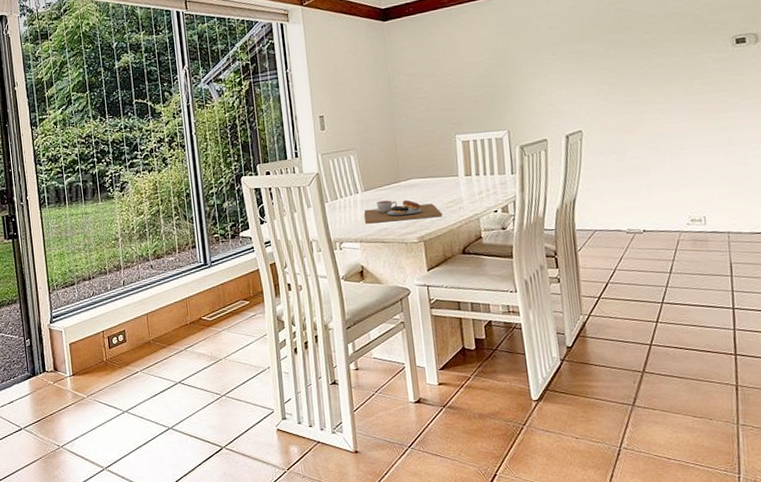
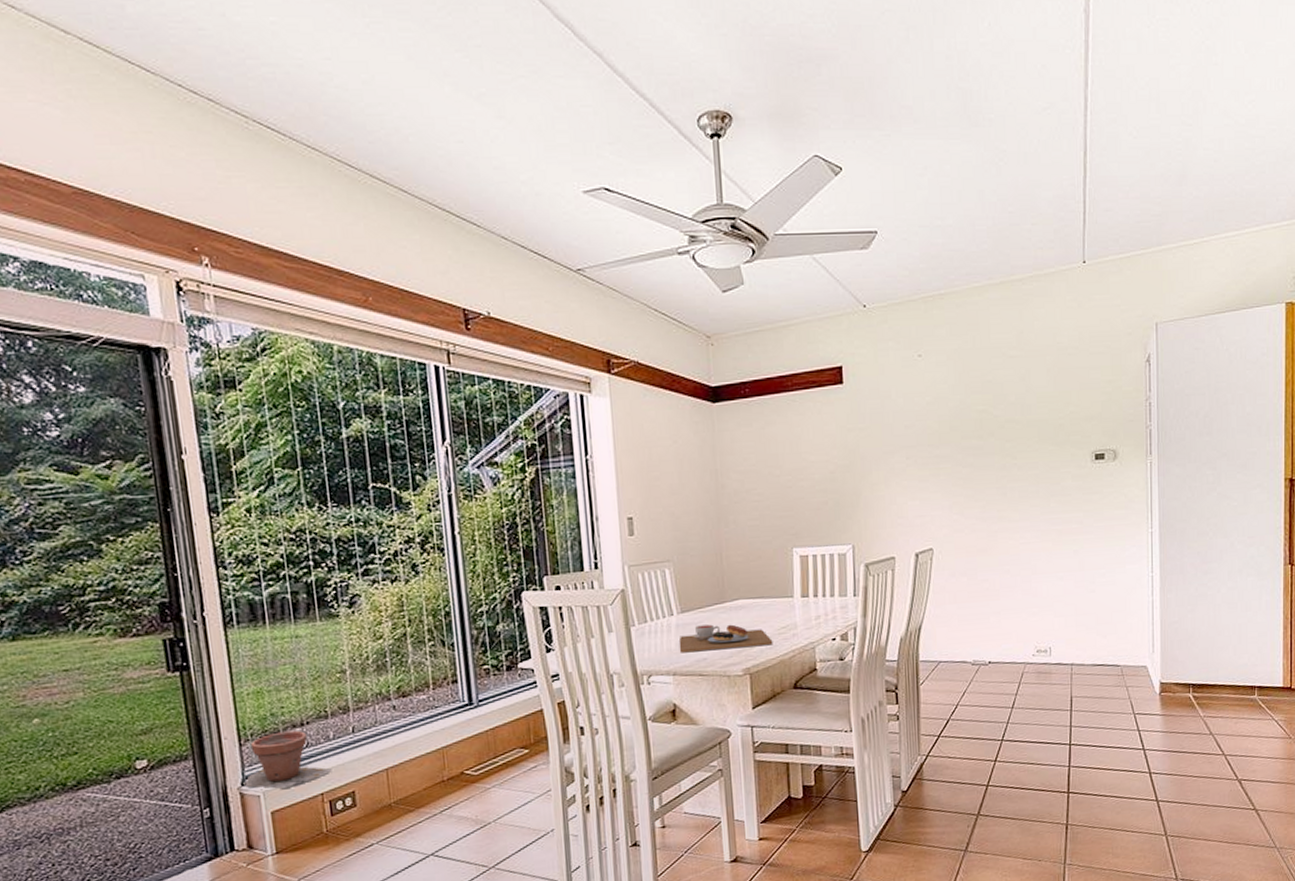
flowerpot: none [52,283,110,327] -> present [244,730,332,790]

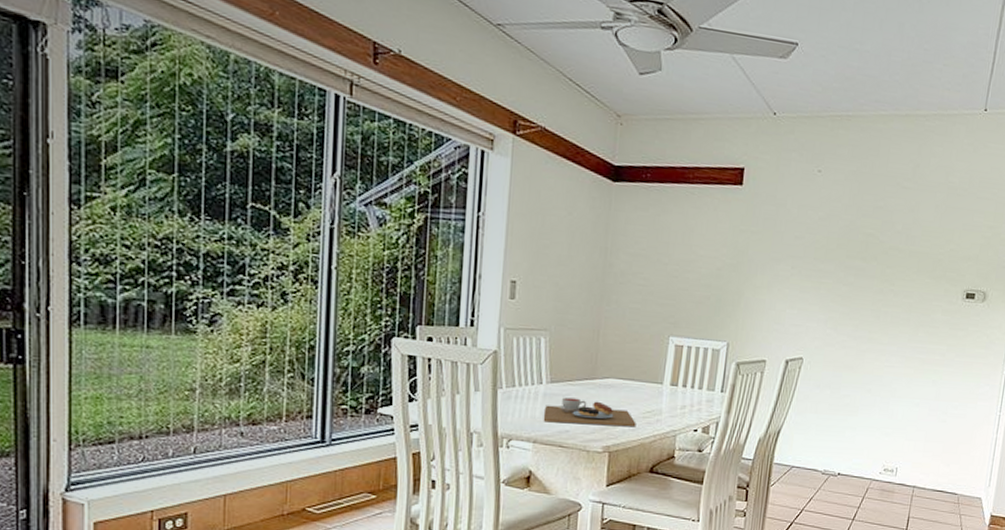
flowerpot: present [244,730,332,790] -> none [69,441,166,501]

